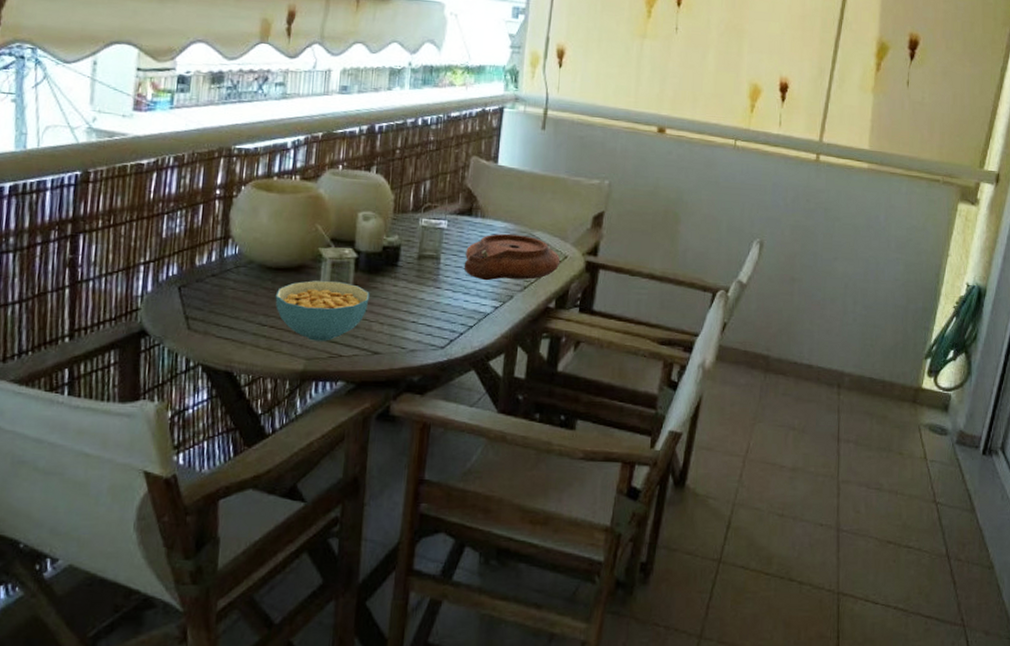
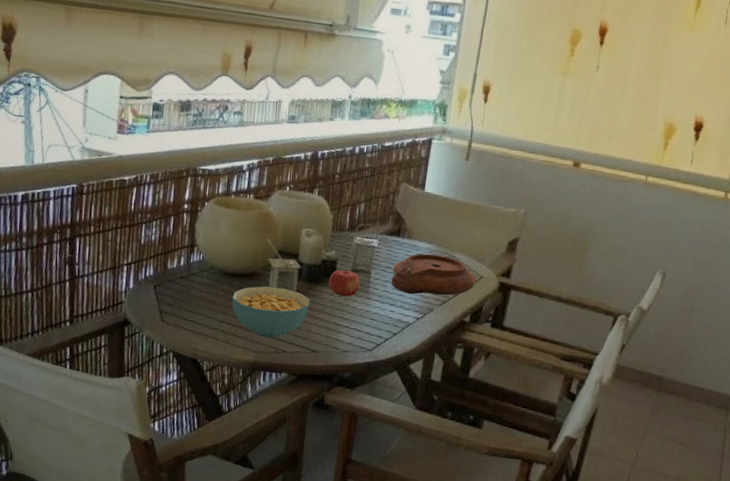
fruit: none [391,256,428,288] -> present [329,269,360,297]

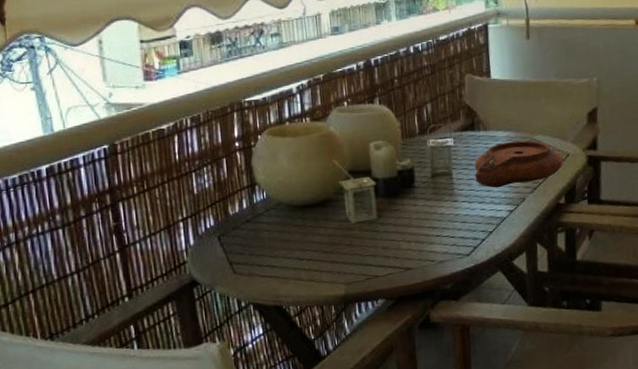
cereal bowl: present [232,286,310,339] -> none [307,209,394,267]
fruit: present [329,269,360,297] -> none [409,176,443,205]

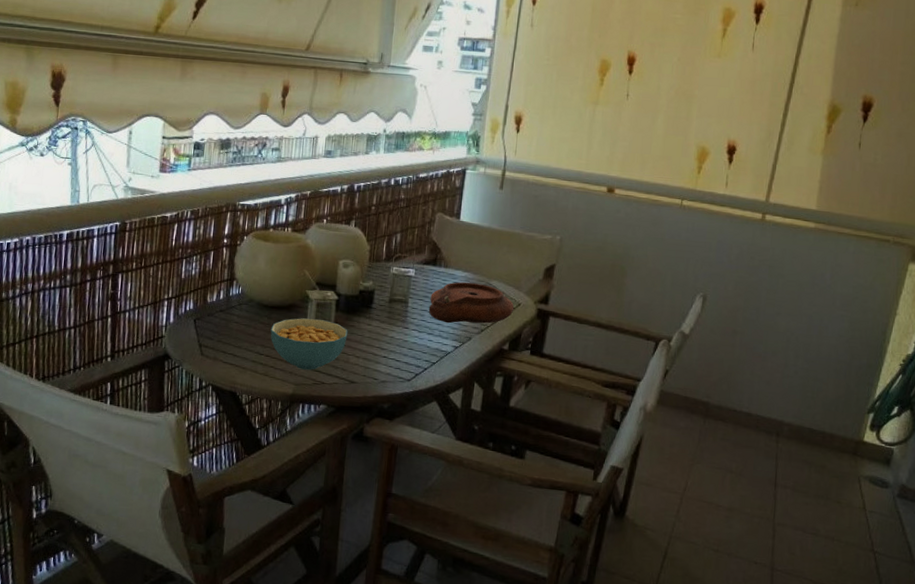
cereal bowl: none [307,209,394,267] -> present [270,318,348,370]

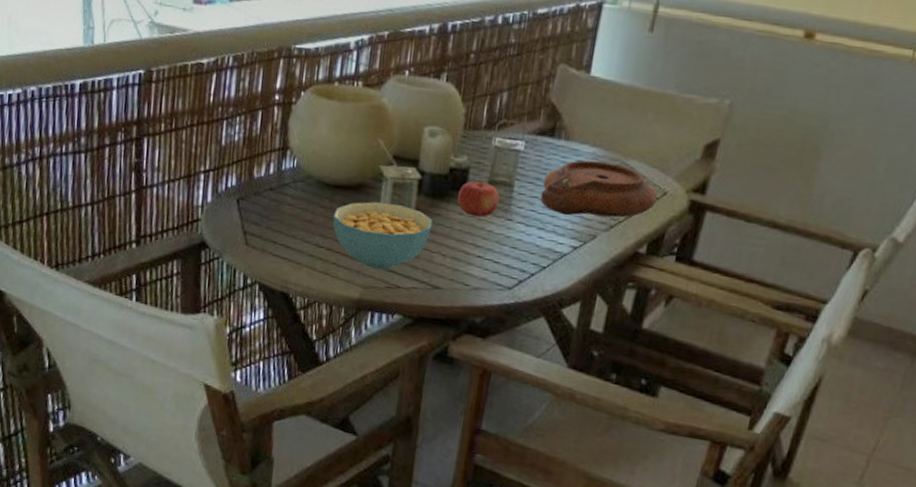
fruit: none [366,299,398,327] -> present [457,181,499,218]

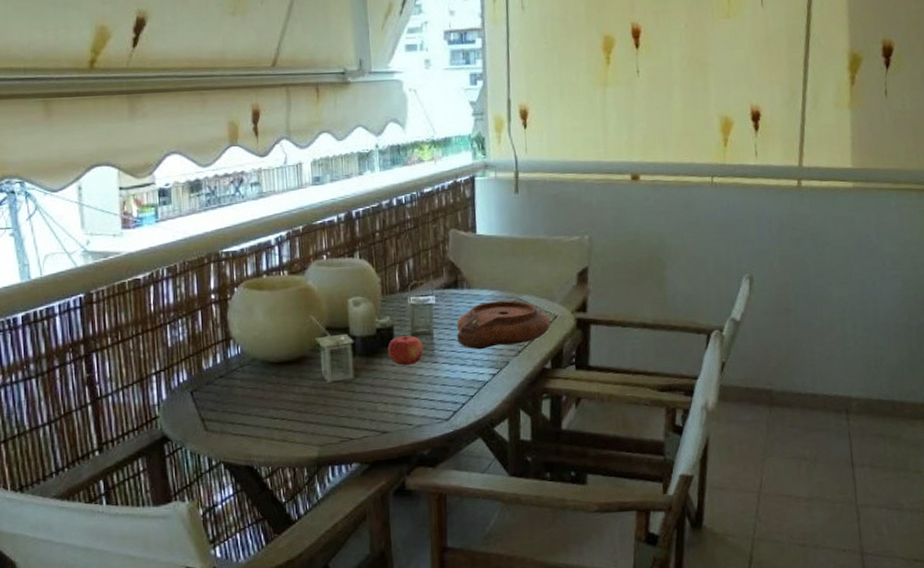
cereal bowl: present [332,201,433,270] -> none [281,368,371,428]

